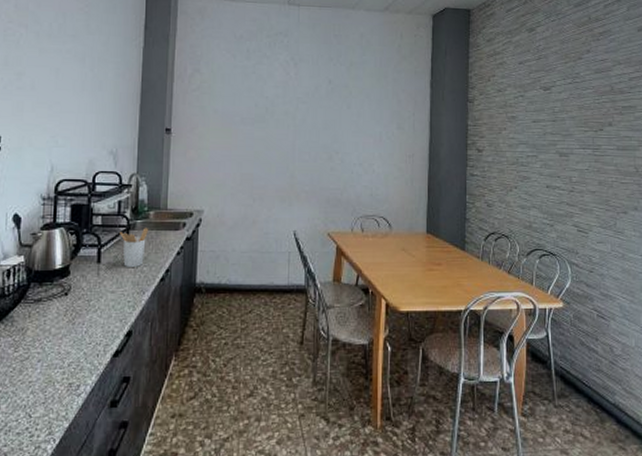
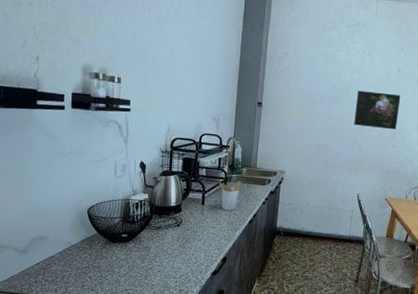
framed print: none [283,107,335,151] -> present [354,90,401,130]

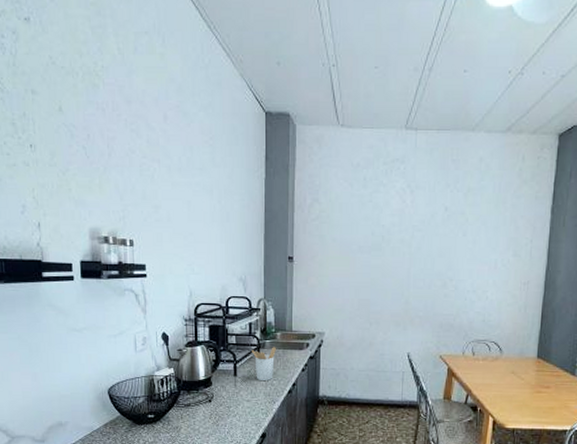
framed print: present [354,90,401,130] -> none [398,236,450,278]

